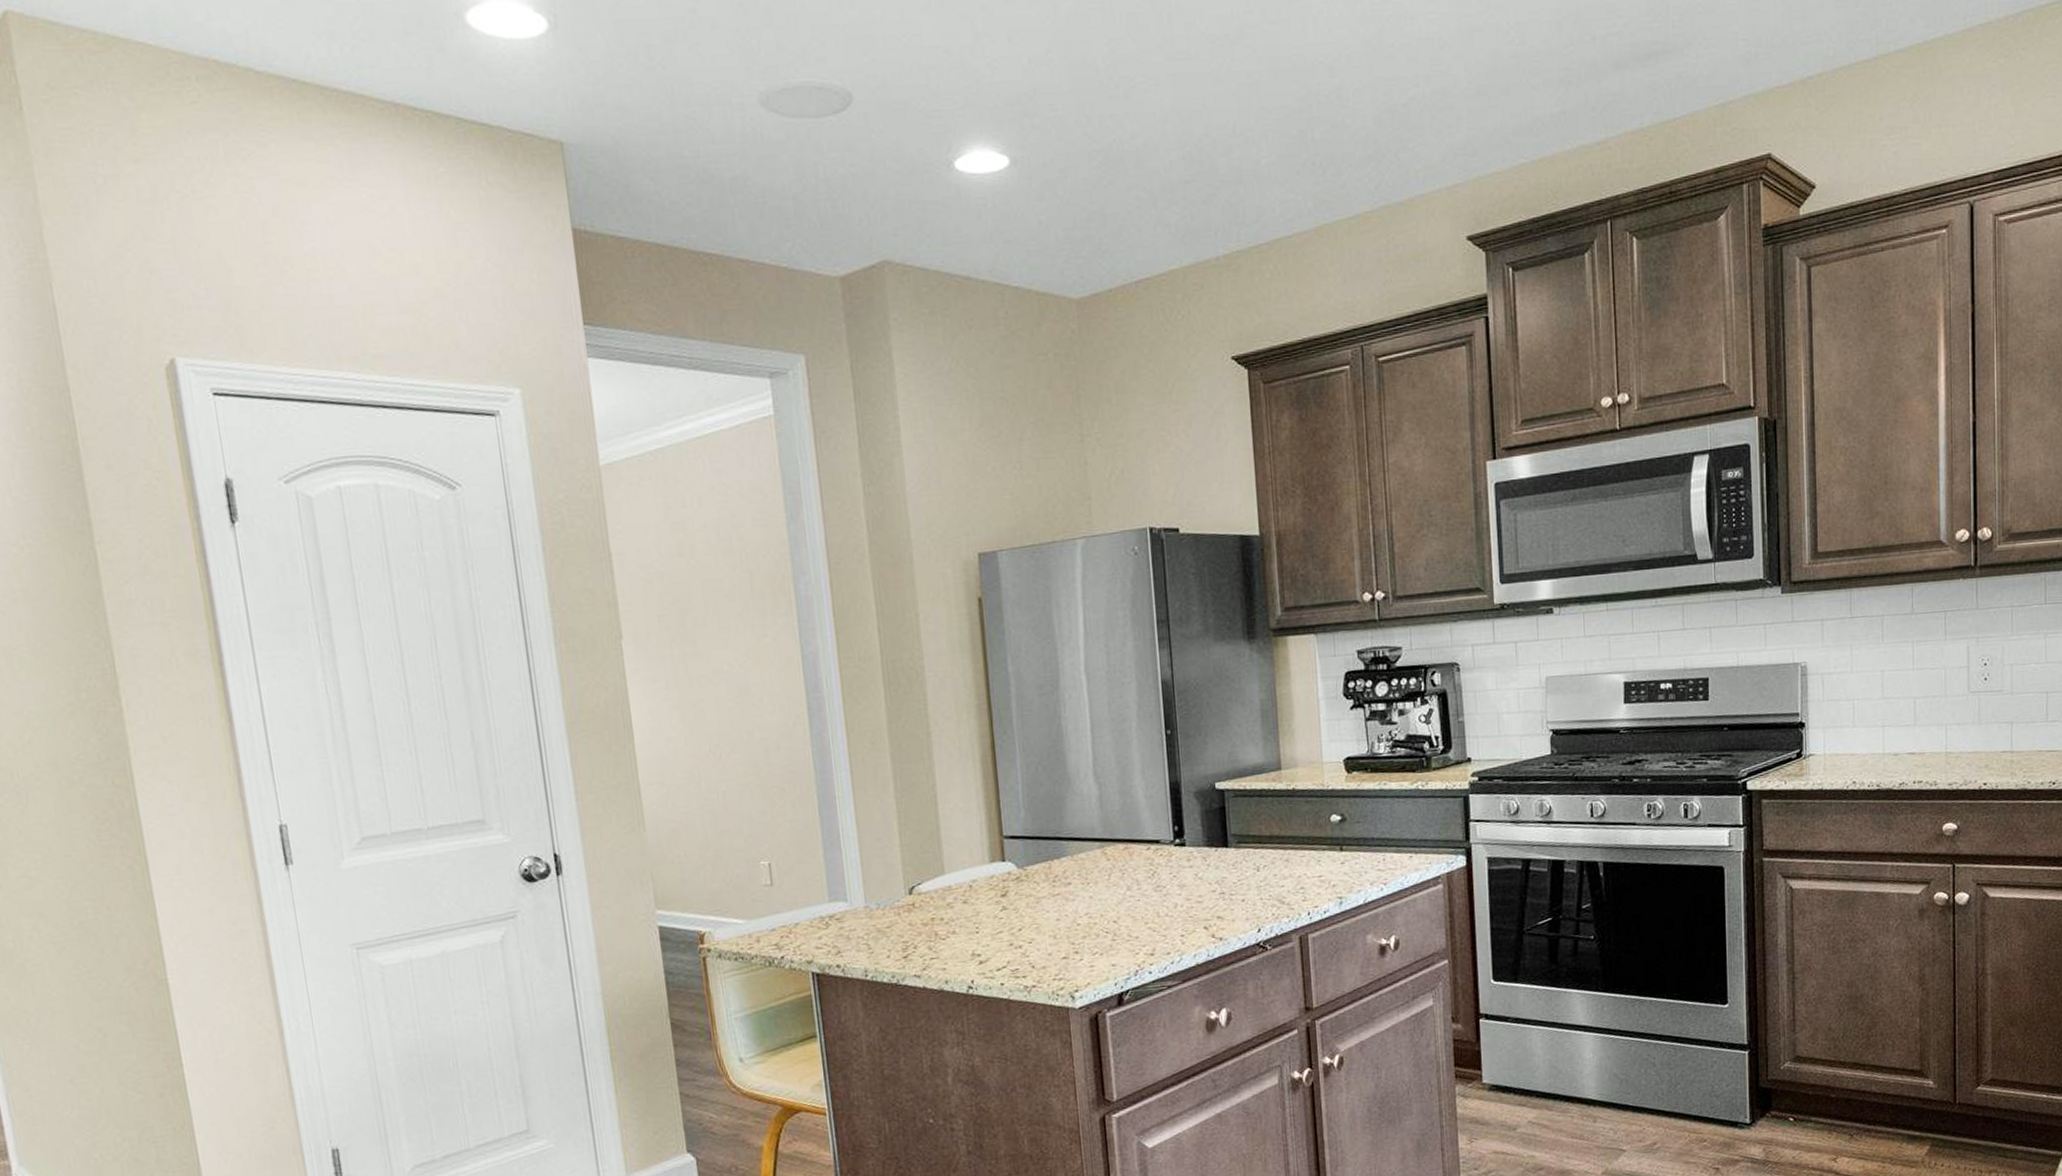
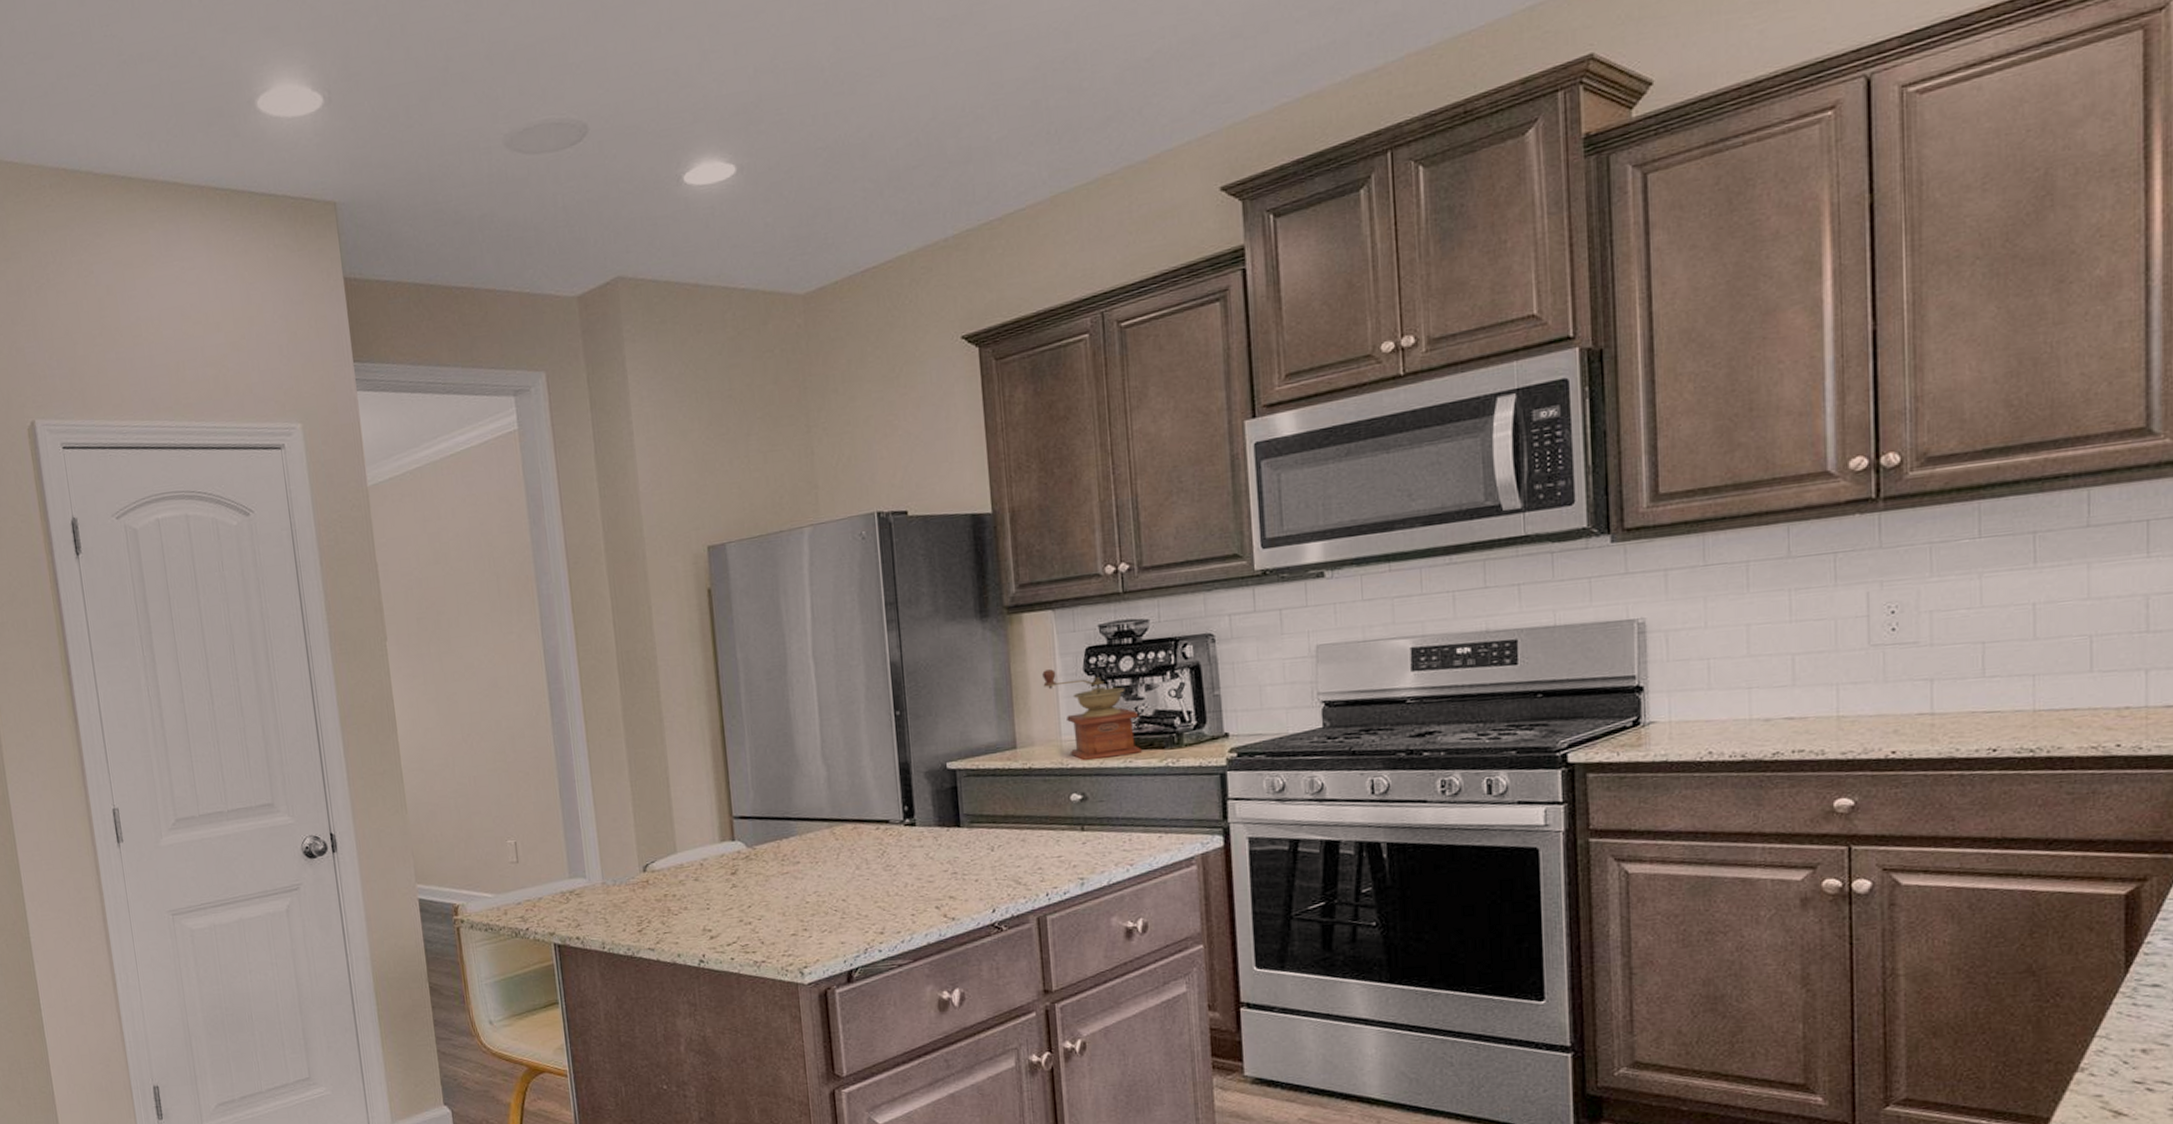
coffee grinder: none [1305,692,1395,783] -> present [1042,669,1142,761]

